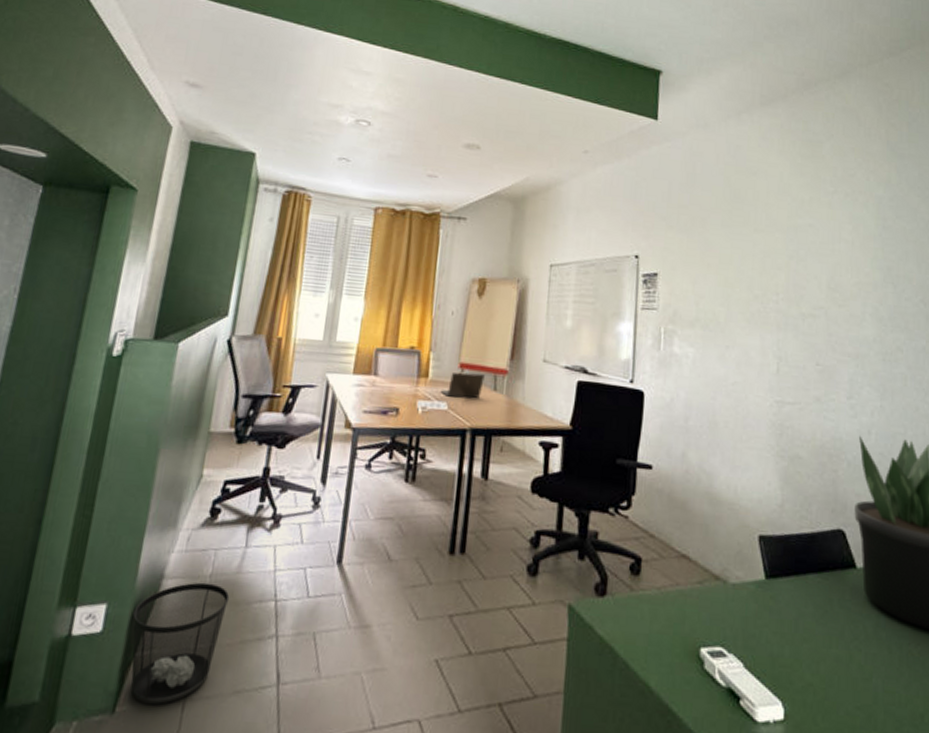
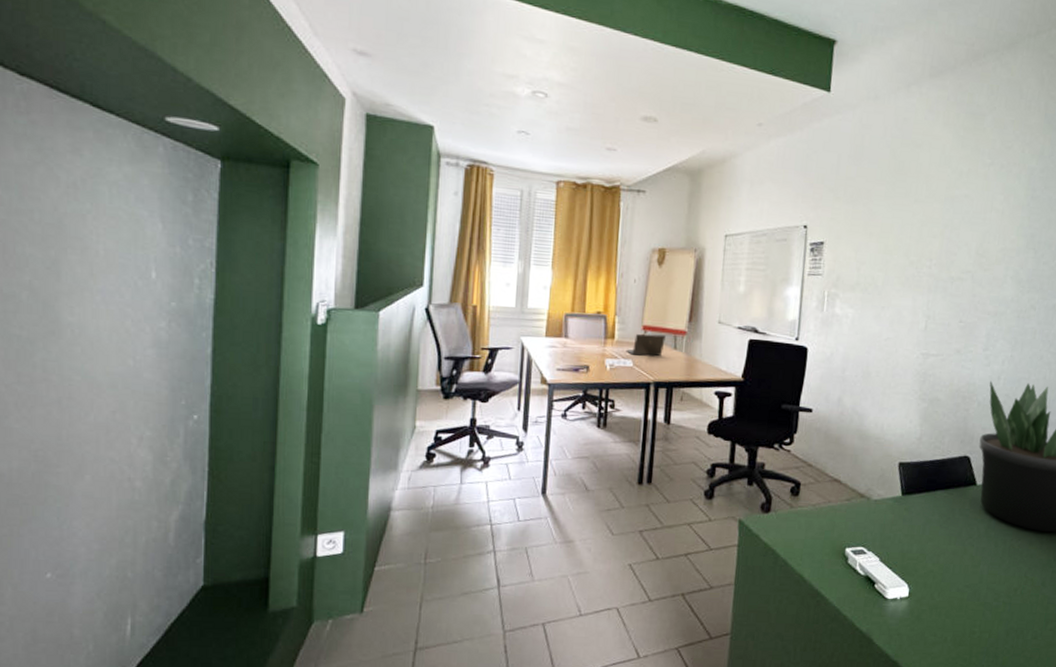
waste bin: present [130,582,230,706] -> none [368,512,451,606]

